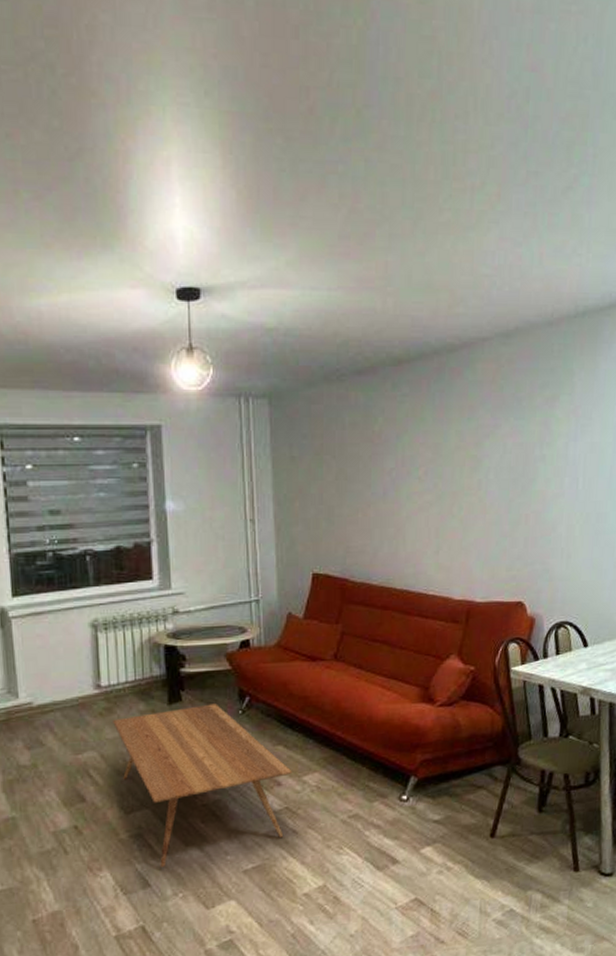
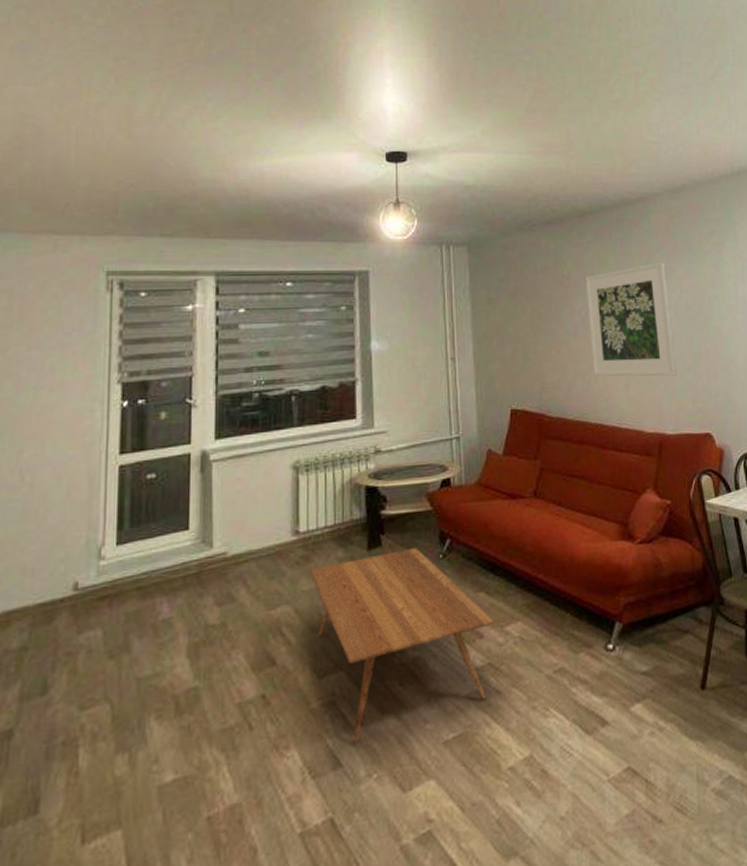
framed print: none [397,418,492,543] -> present [585,262,677,377]

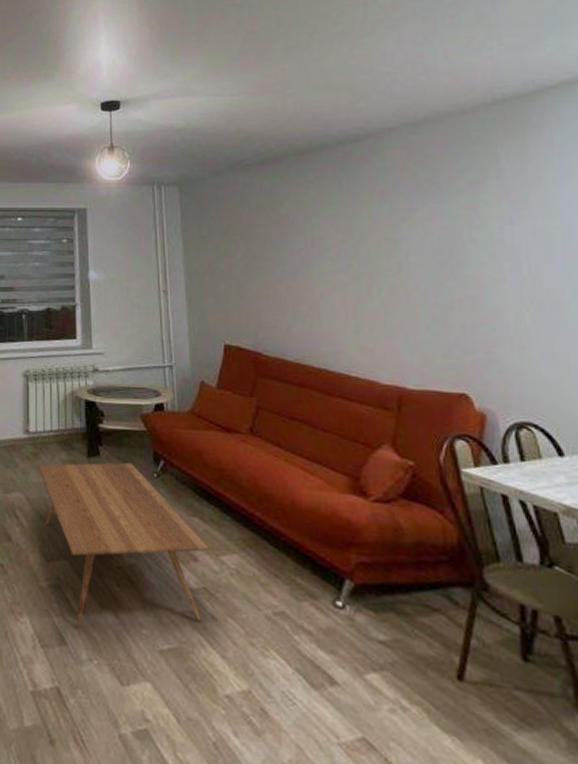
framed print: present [585,262,677,377] -> none [305,201,421,326]

